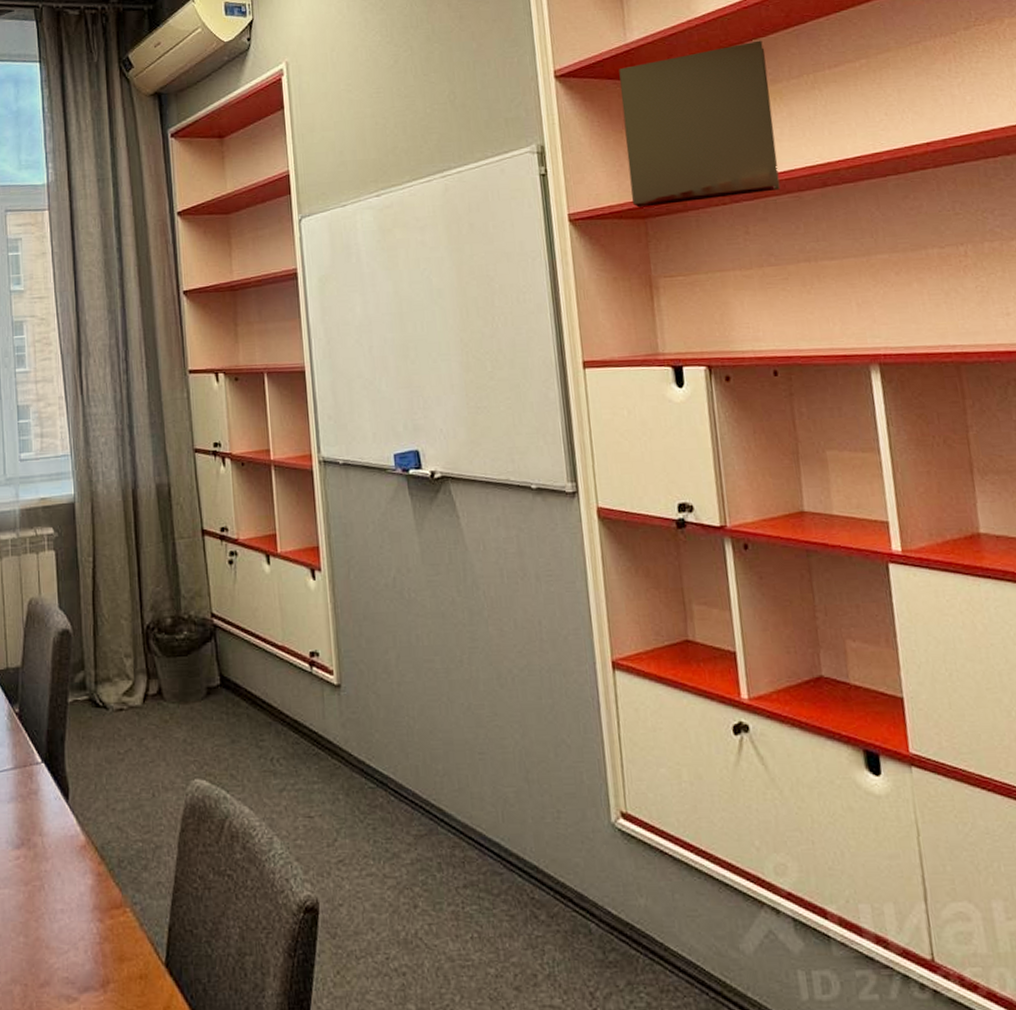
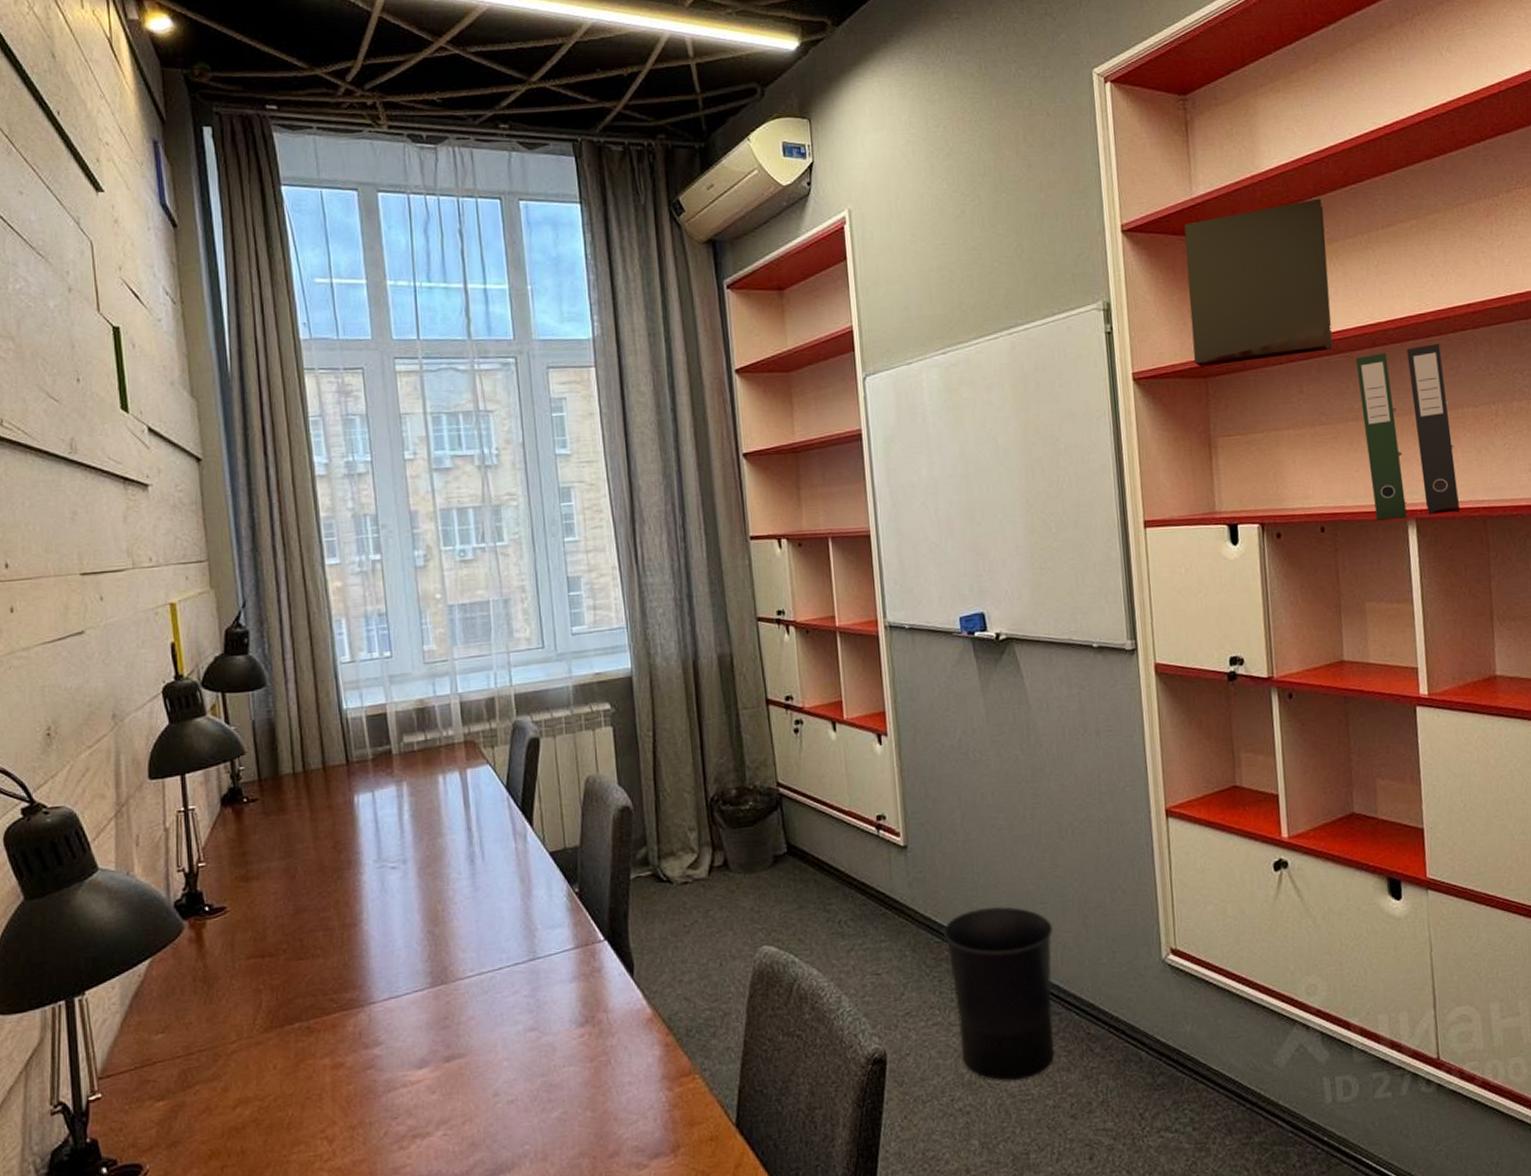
waste bin: none [377,754,496,944] -> present [943,906,1054,1081]
binder: none [805,183,929,365] -> present [1355,344,1460,520]

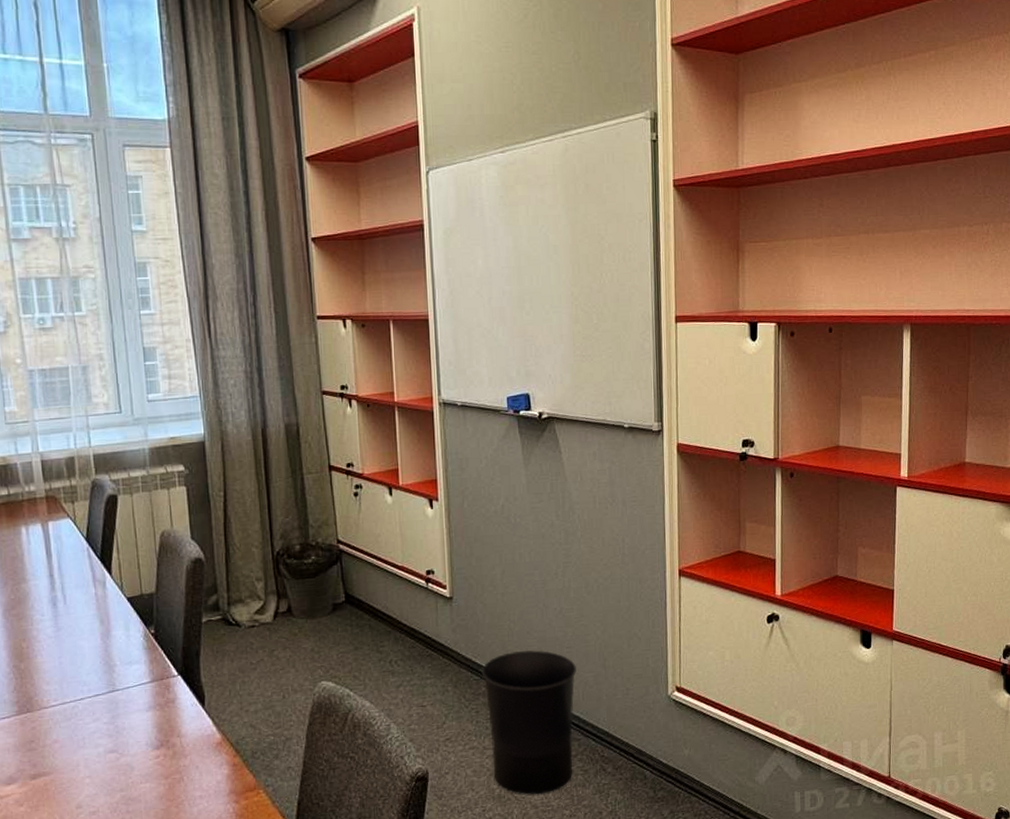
binder: present [1184,198,1333,367] -> none [728,24,854,177]
binder: present [1355,344,1460,520] -> none [871,167,950,324]

